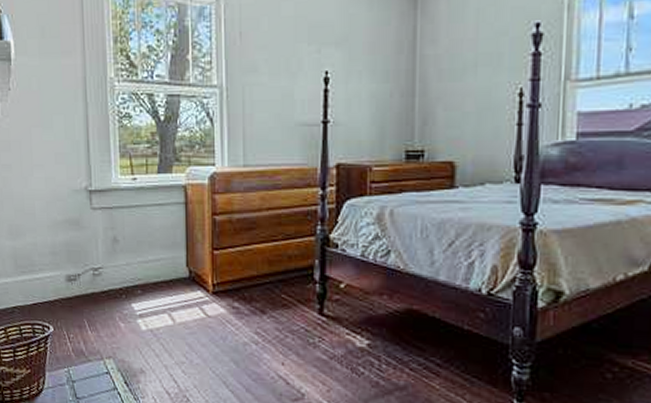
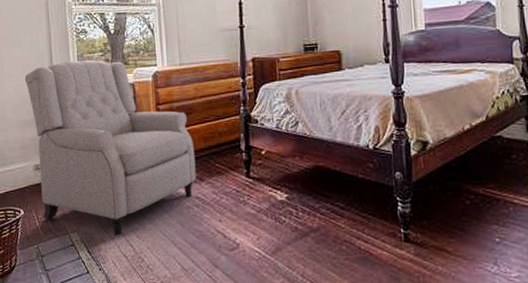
chair: none [56,153,257,368] -> present [24,60,197,236]

